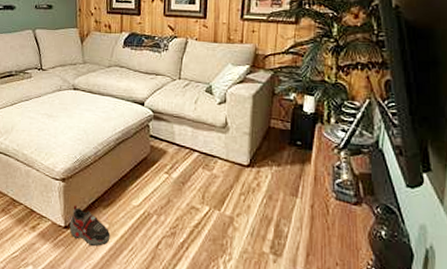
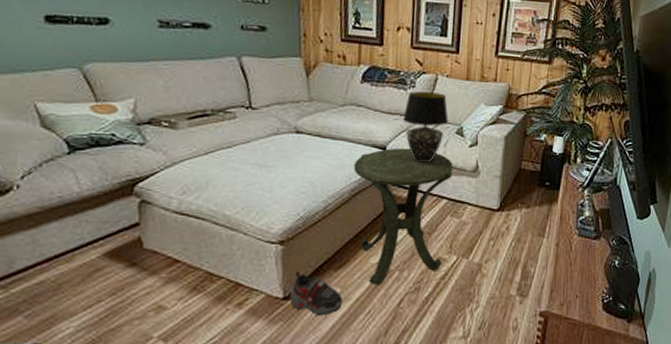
side table: none [117,103,203,227] -> present [353,148,453,286]
table lamp: none [158,54,198,118] -> present [403,91,449,163]

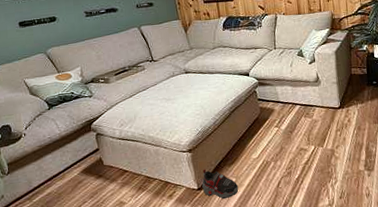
side table: present [353,148,453,286] -> none [228,71,305,174]
table lamp: present [403,91,449,163] -> none [257,27,290,81]

